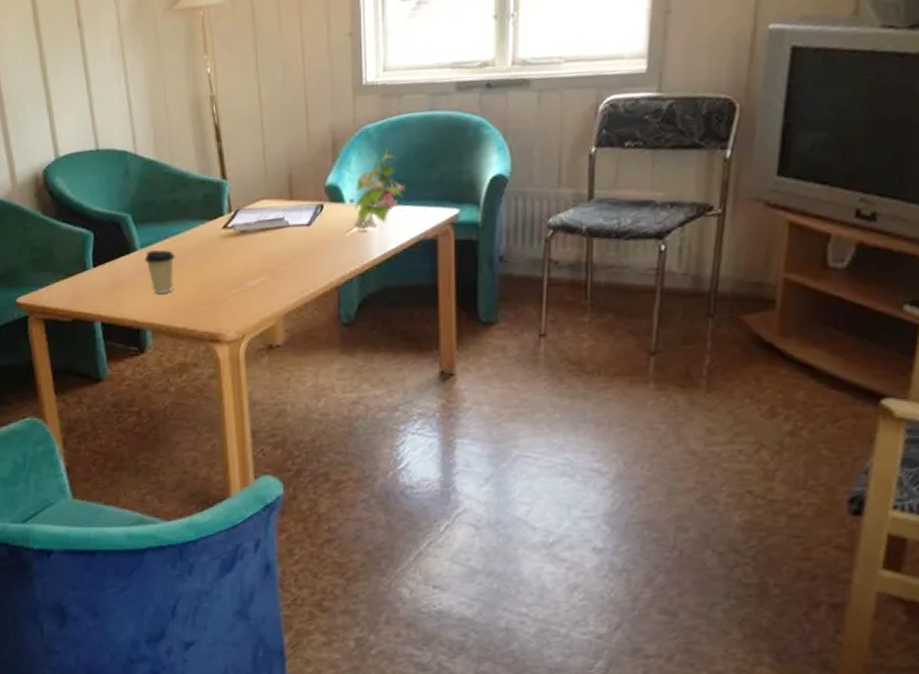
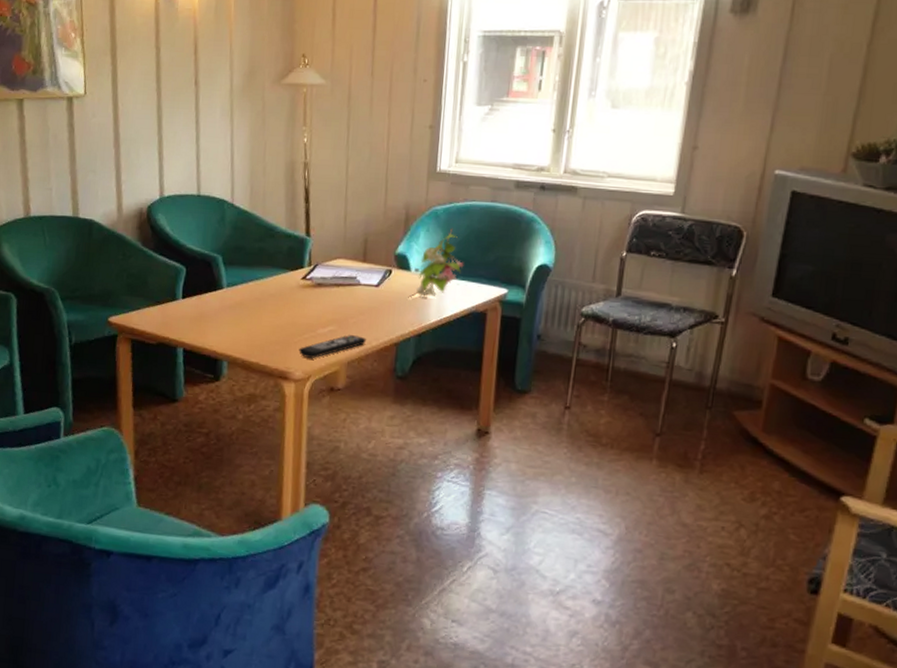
coffee cup: present [144,249,175,295] -> none [229,289,257,331]
remote control: none [228,283,303,315] -> present [299,335,366,358]

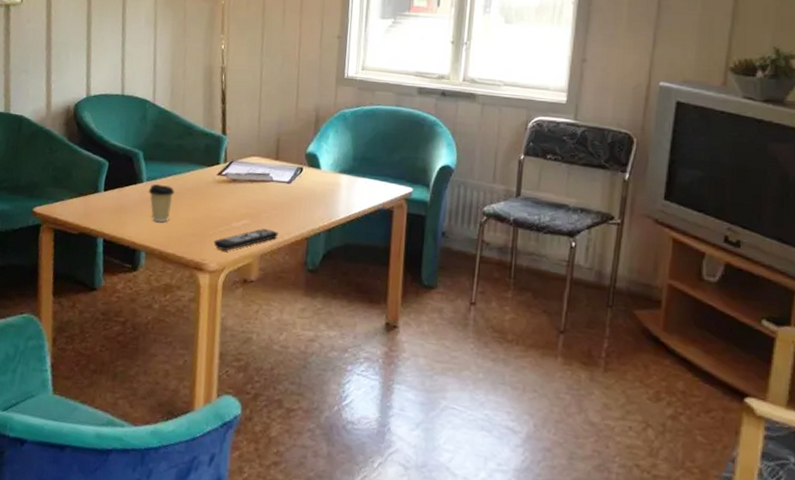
coffee cup: none [229,289,257,331] -> present [148,183,175,223]
plant: present [408,228,464,298] -> none [318,130,371,195]

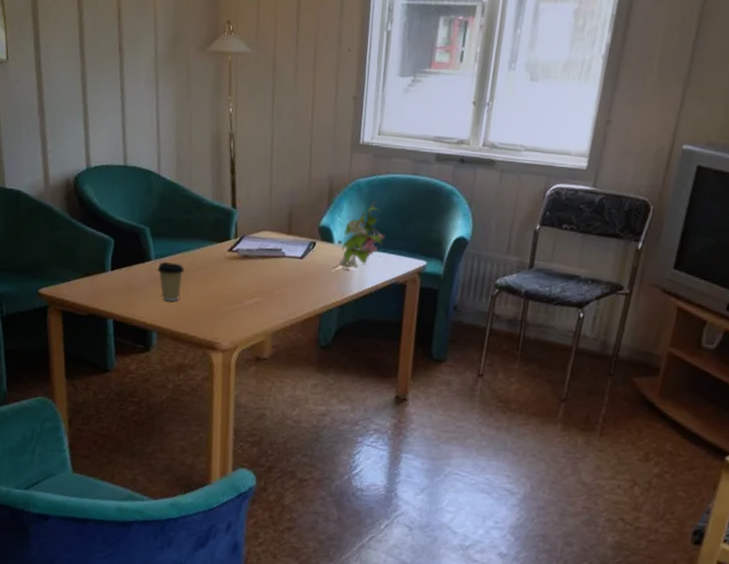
remote control: present [214,229,278,251] -> none [226,306,291,329]
plant: none [318,130,371,195] -> present [331,201,385,270]

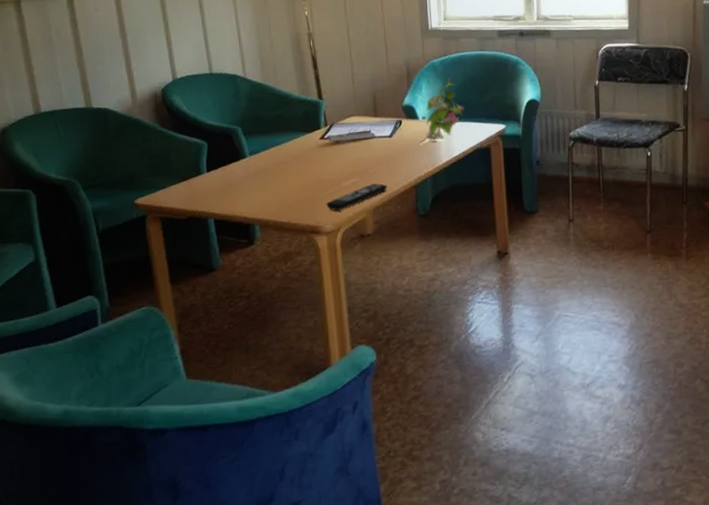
coffee cup: present [157,261,185,302] -> none [253,156,280,194]
remote control: none [226,306,291,329] -> present [326,184,387,211]

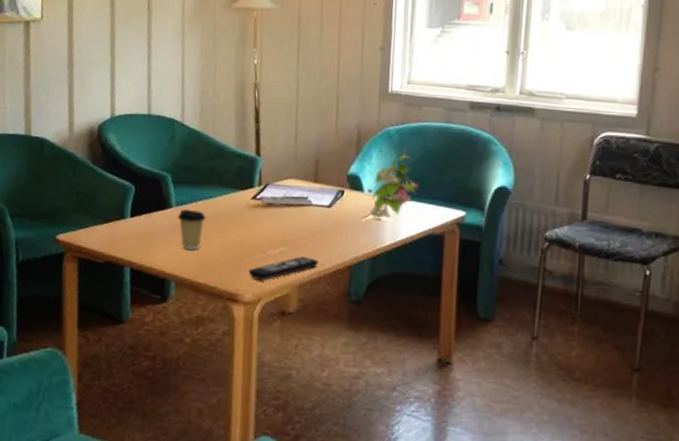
coffee cup: none [253,156,280,194] -> present [177,209,206,251]

